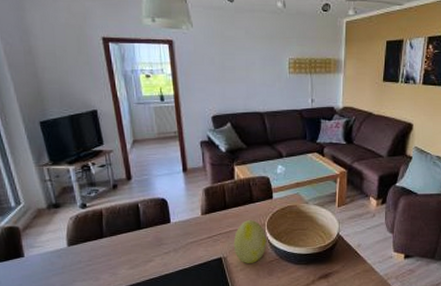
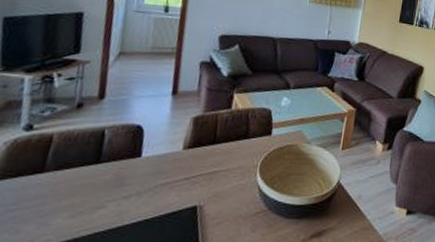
decorative egg: present [233,219,267,263] -> none [214,158,257,215]

